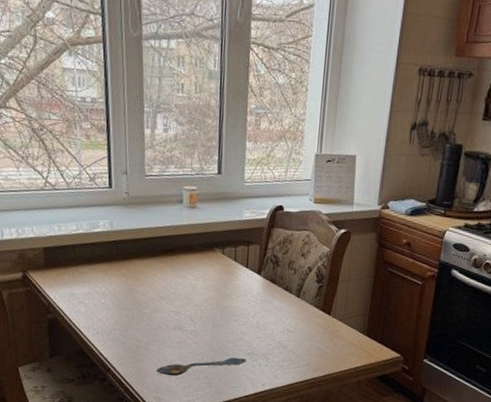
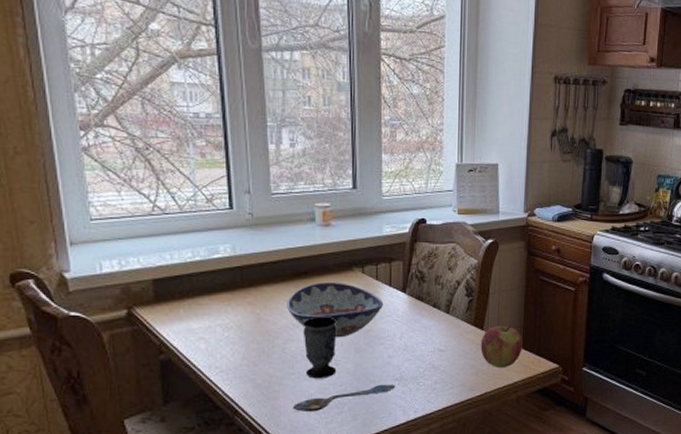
decorative bowl: none [155,260,241,312] -> present [287,282,384,338]
cup: none [167,291,198,348] -> present [303,317,337,379]
apple: none [326,312,367,353] -> present [480,325,523,368]

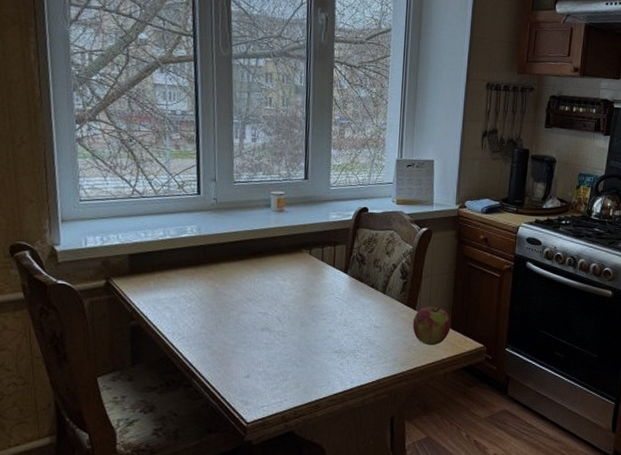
decorative bowl: present [287,282,384,338] -> none [242,262,328,312]
spoon: present [292,384,395,413] -> none [242,355,334,379]
cup: present [303,317,337,379] -> none [255,292,286,348]

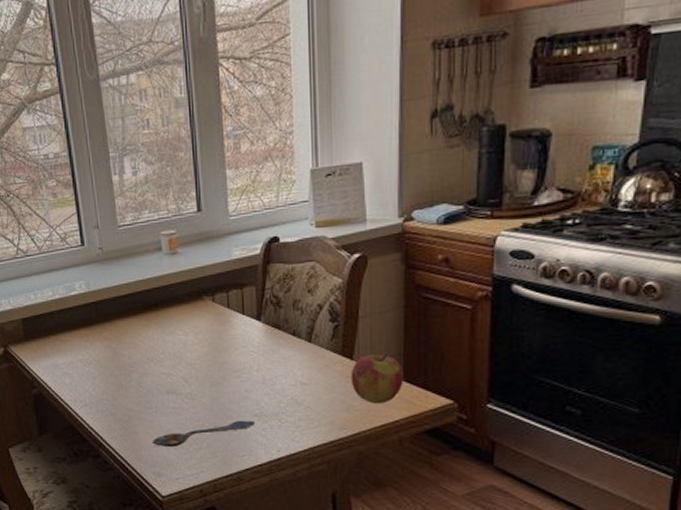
spoon: none [242,355,334,379] -> present [151,420,254,448]

